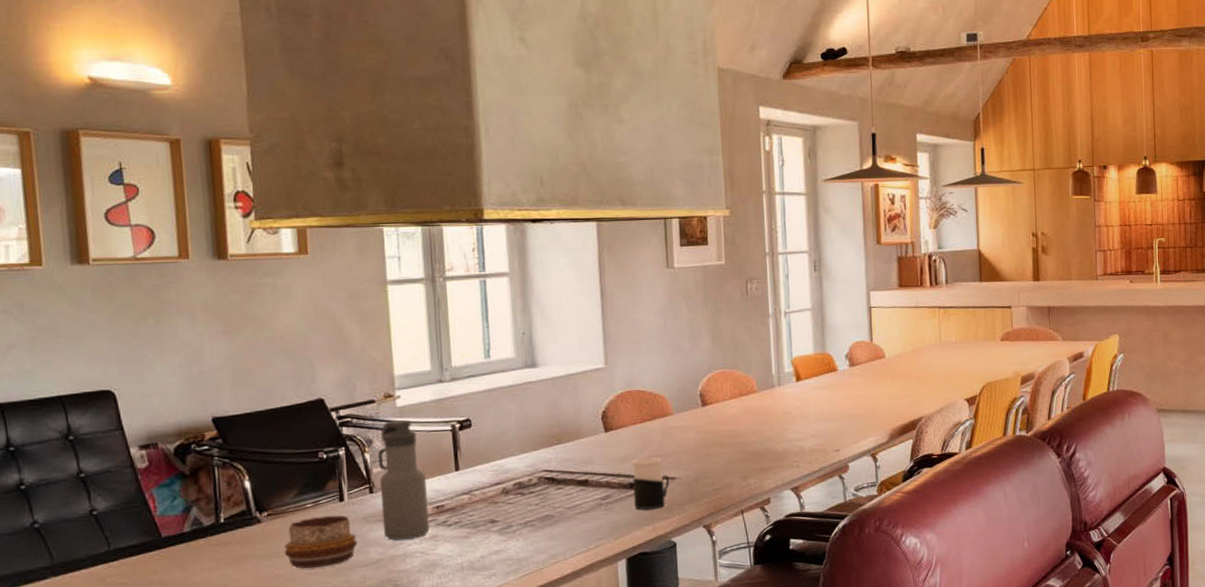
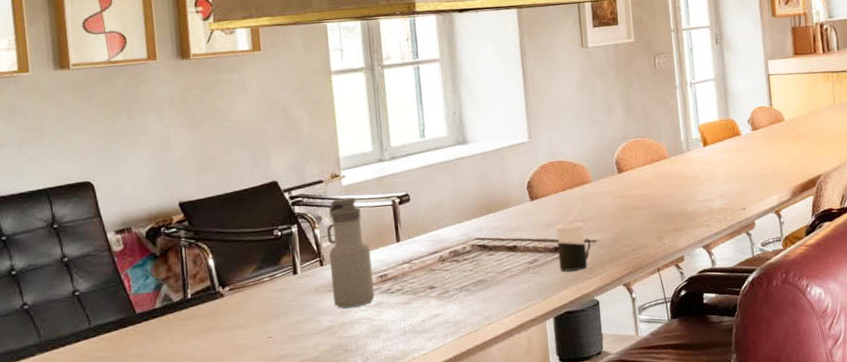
decorative bowl: present [284,515,358,569] -> none [244,287,310,338]

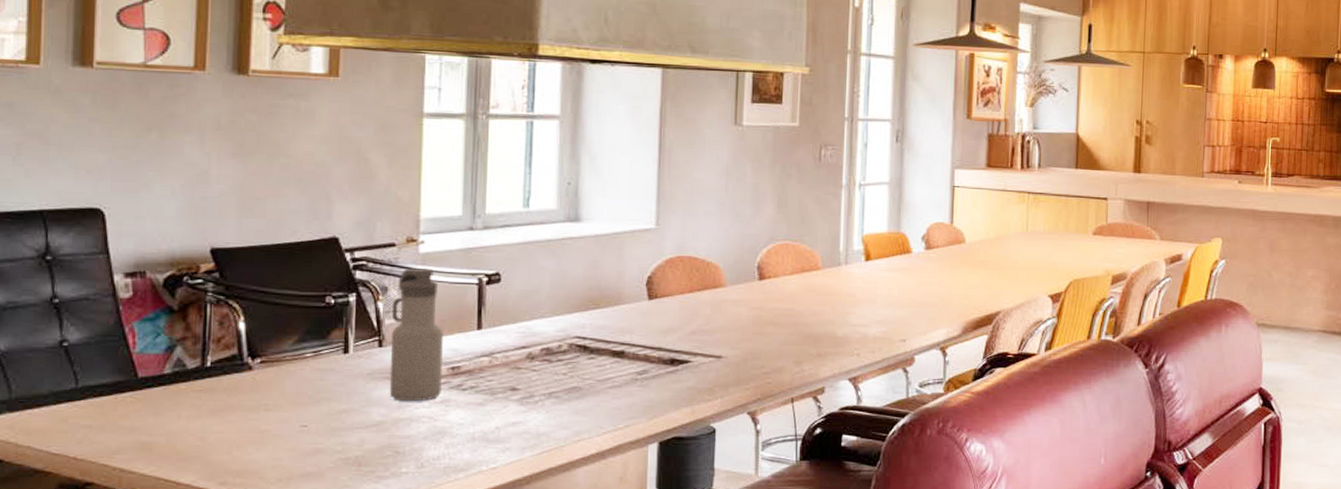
cup: present [556,222,591,272] -> none [673,331,716,389]

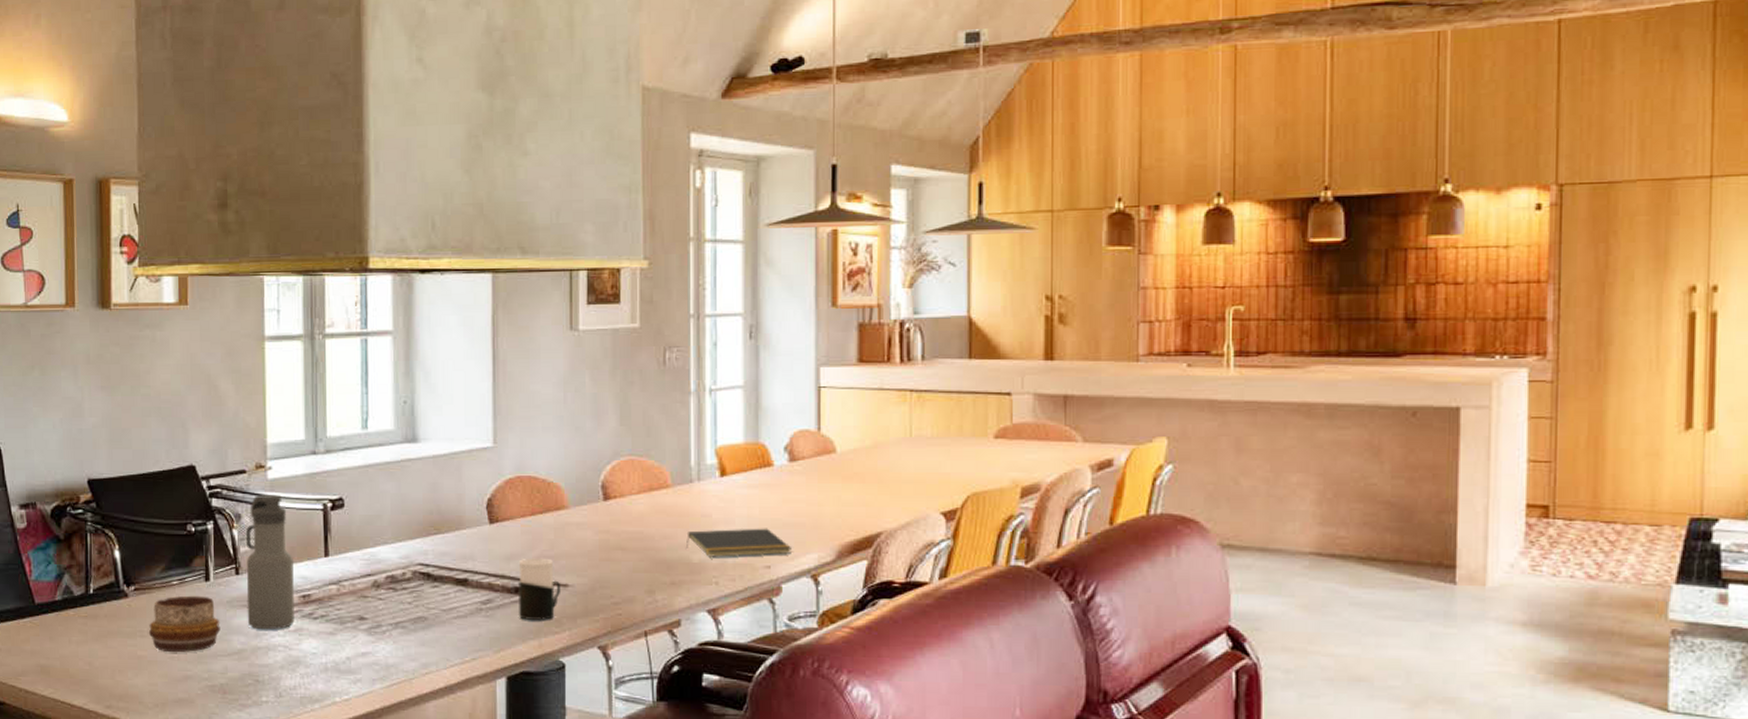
decorative bowl: none [274,368,359,425] -> present [148,595,221,652]
cup: none [673,331,716,389] -> present [517,558,561,620]
notepad: none [833,306,925,332] -> present [687,528,793,557]

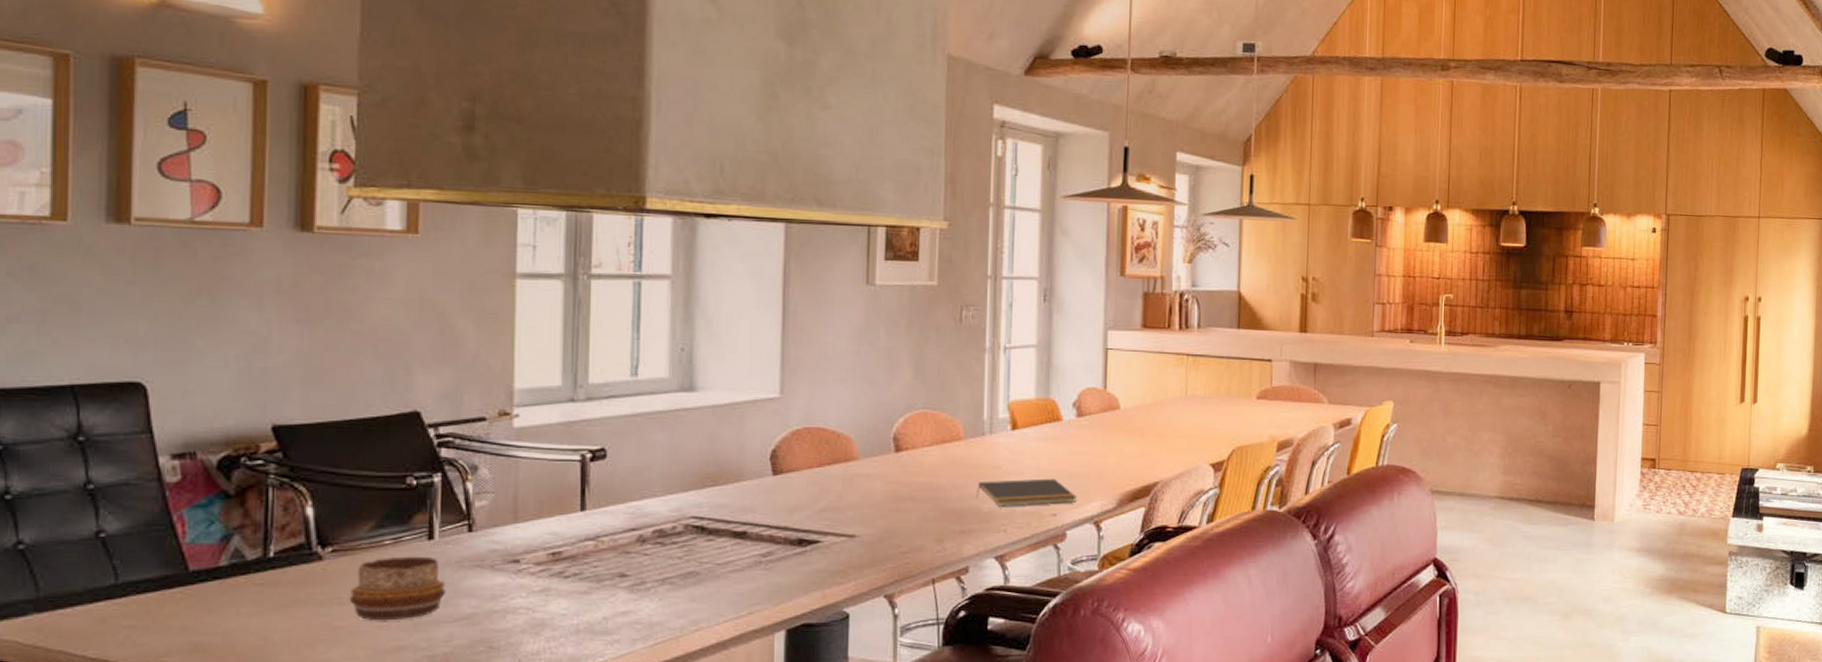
water bottle: present [246,494,294,630] -> none [481,443,542,592]
cup: present [517,558,561,620] -> none [801,509,848,571]

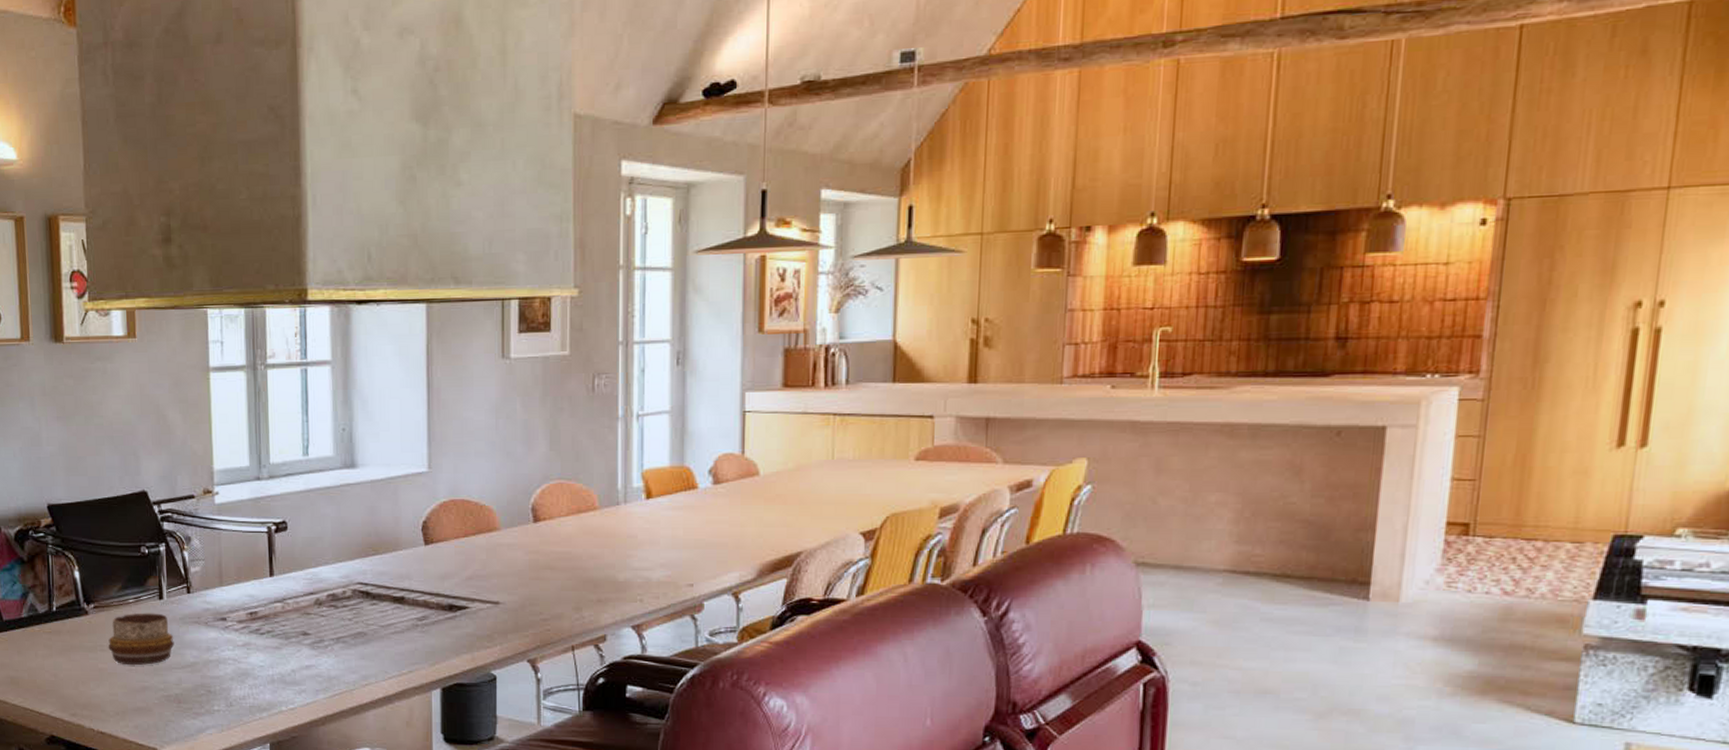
notepad: present [977,478,1078,506] -> none [613,548,715,576]

